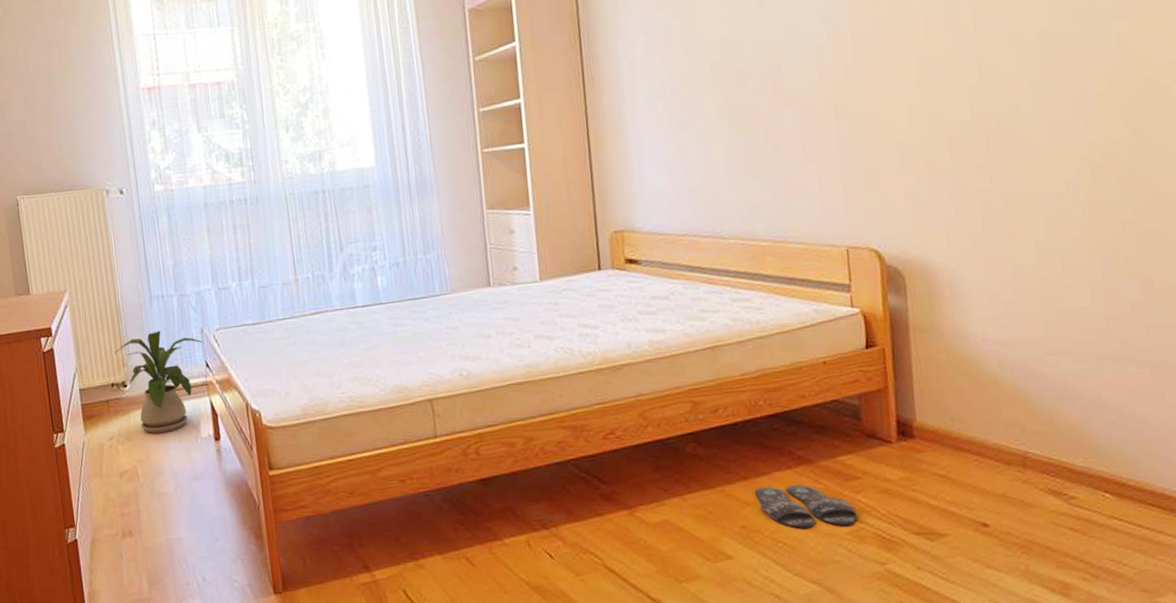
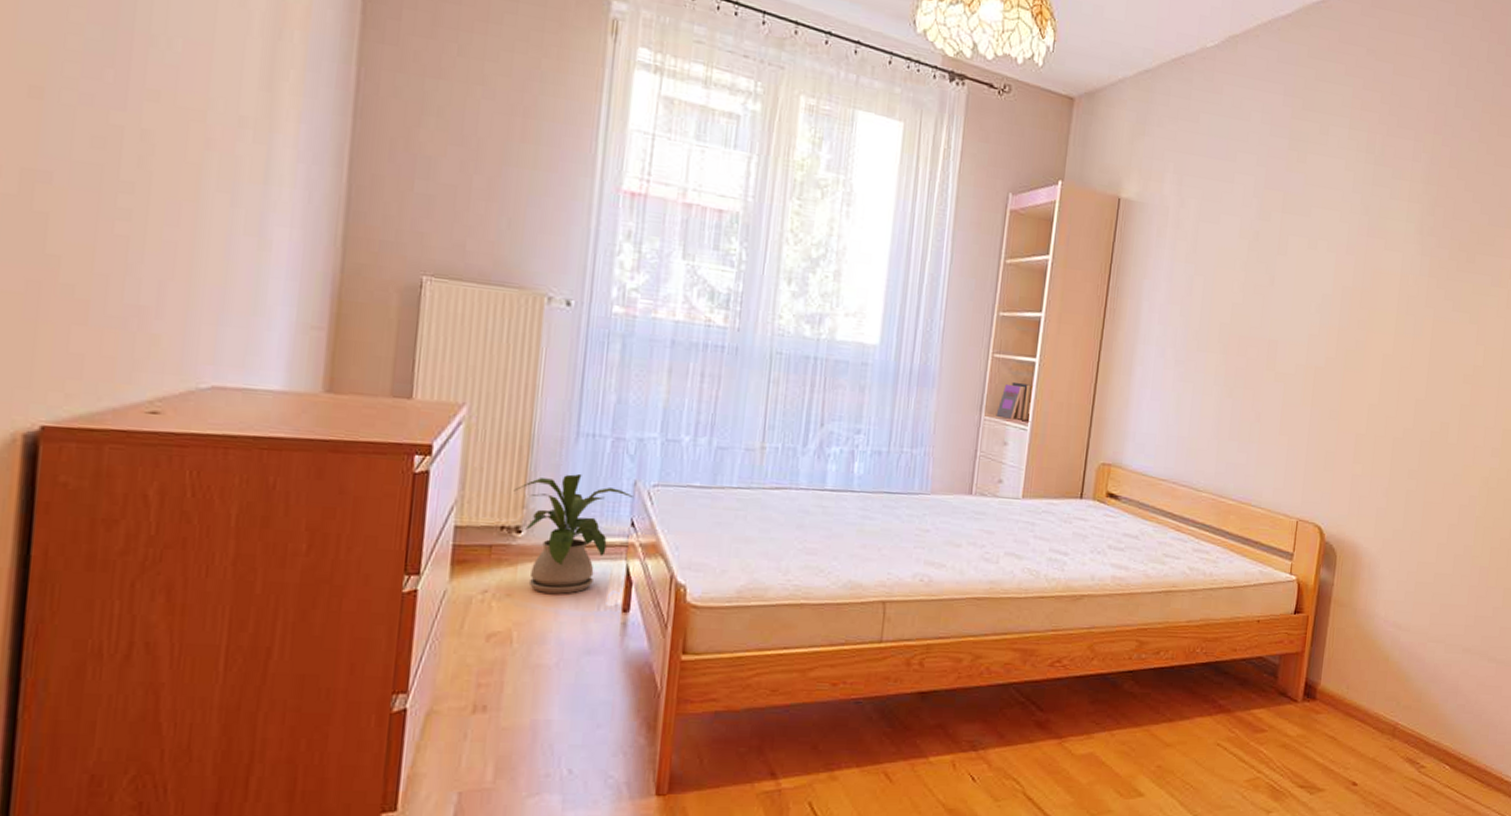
books: none [497,170,530,209] -> present [996,381,1034,421]
slippers: present [755,484,858,530] -> none [1176,730,1257,775]

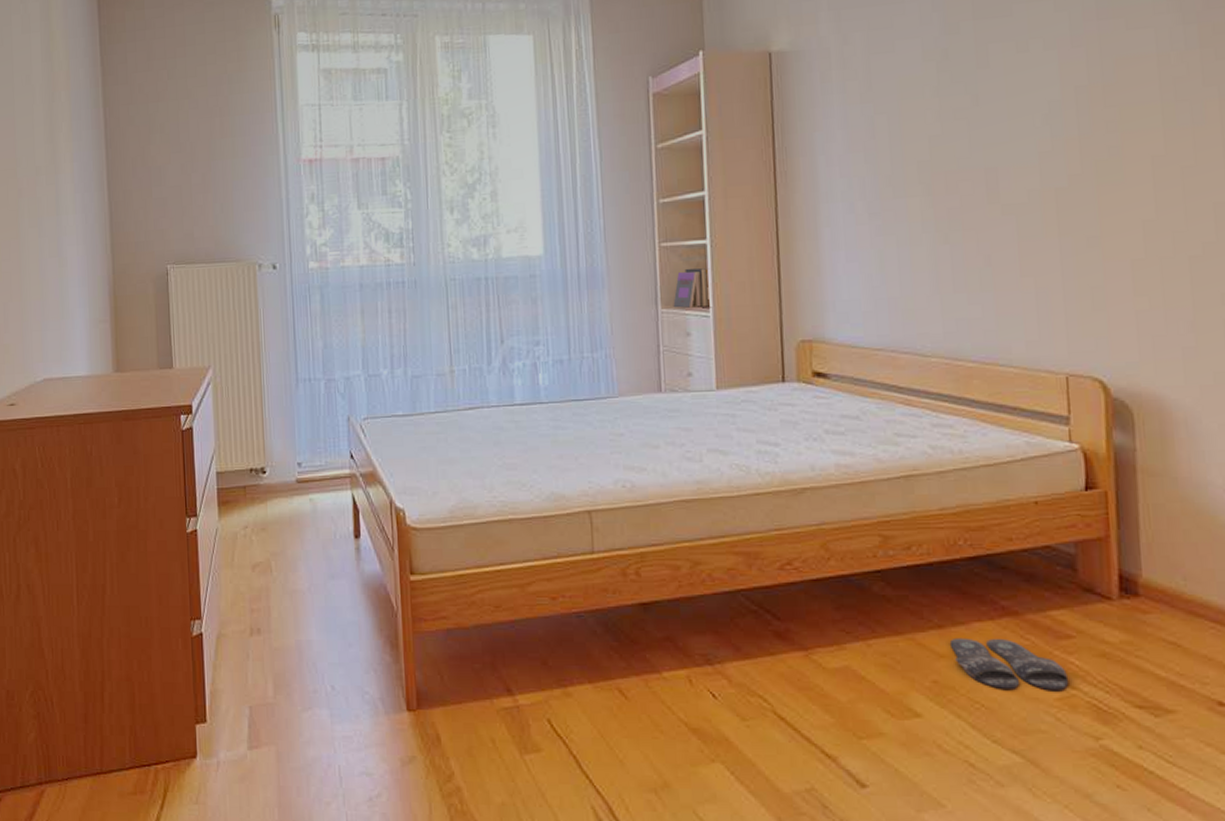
house plant: present [513,473,633,595] -> none [255,415,349,526]
slippers: none [1176,730,1257,775] -> present [951,637,1069,692]

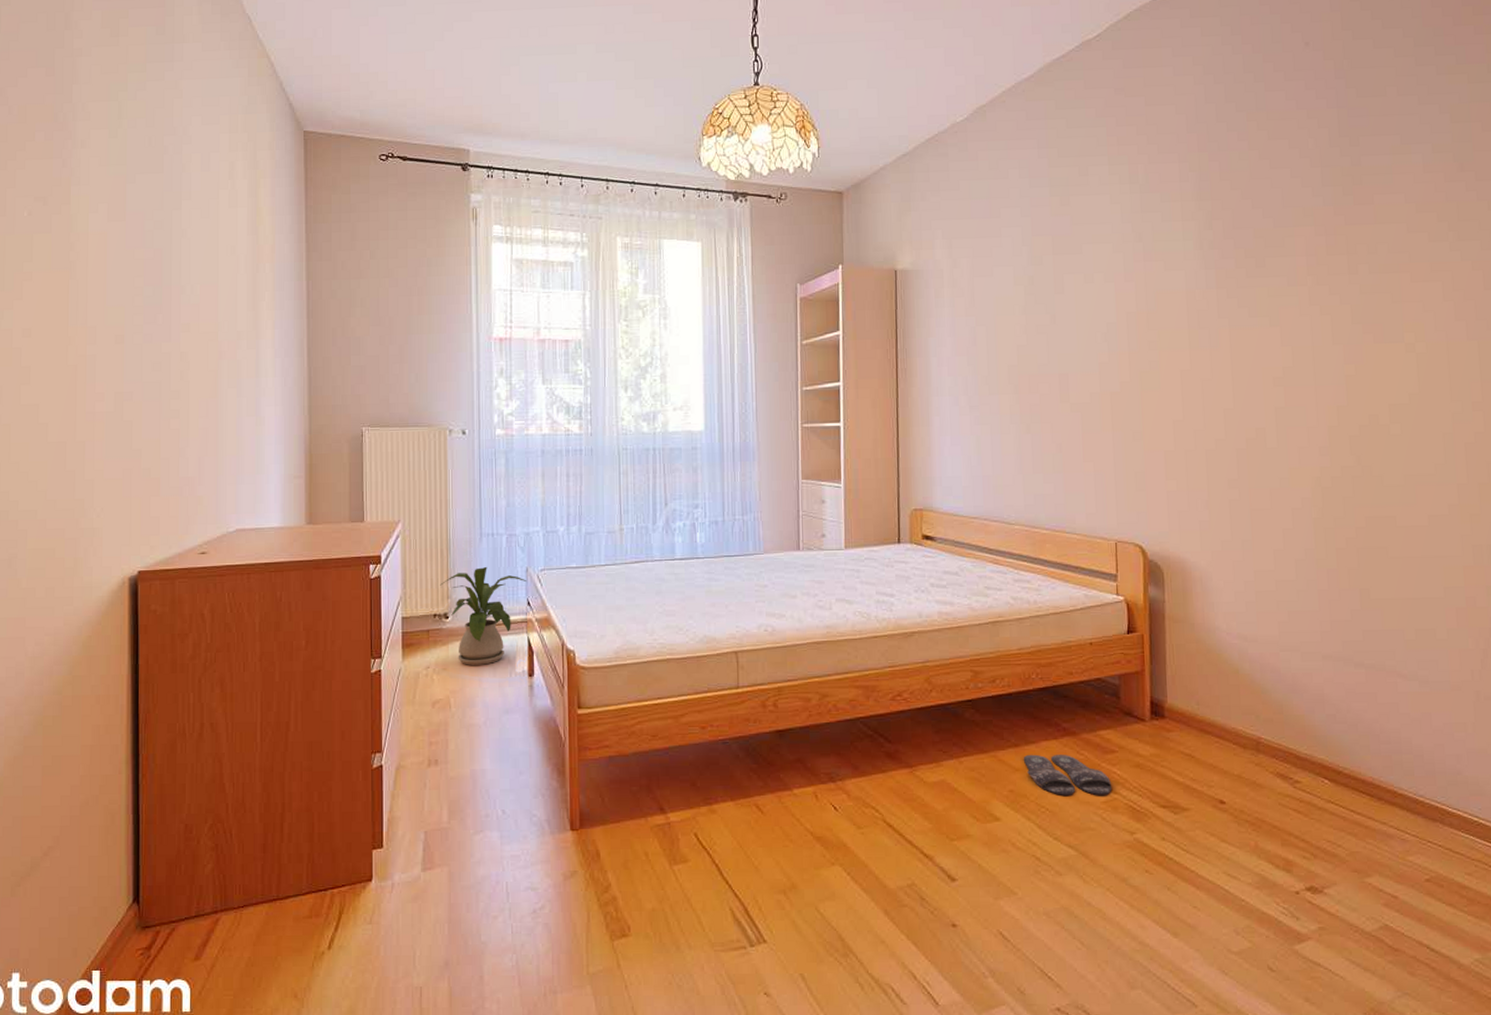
house plant: none [255,415,349,526] -> present [440,566,527,666]
books: present [673,268,710,309] -> none [811,446,842,481]

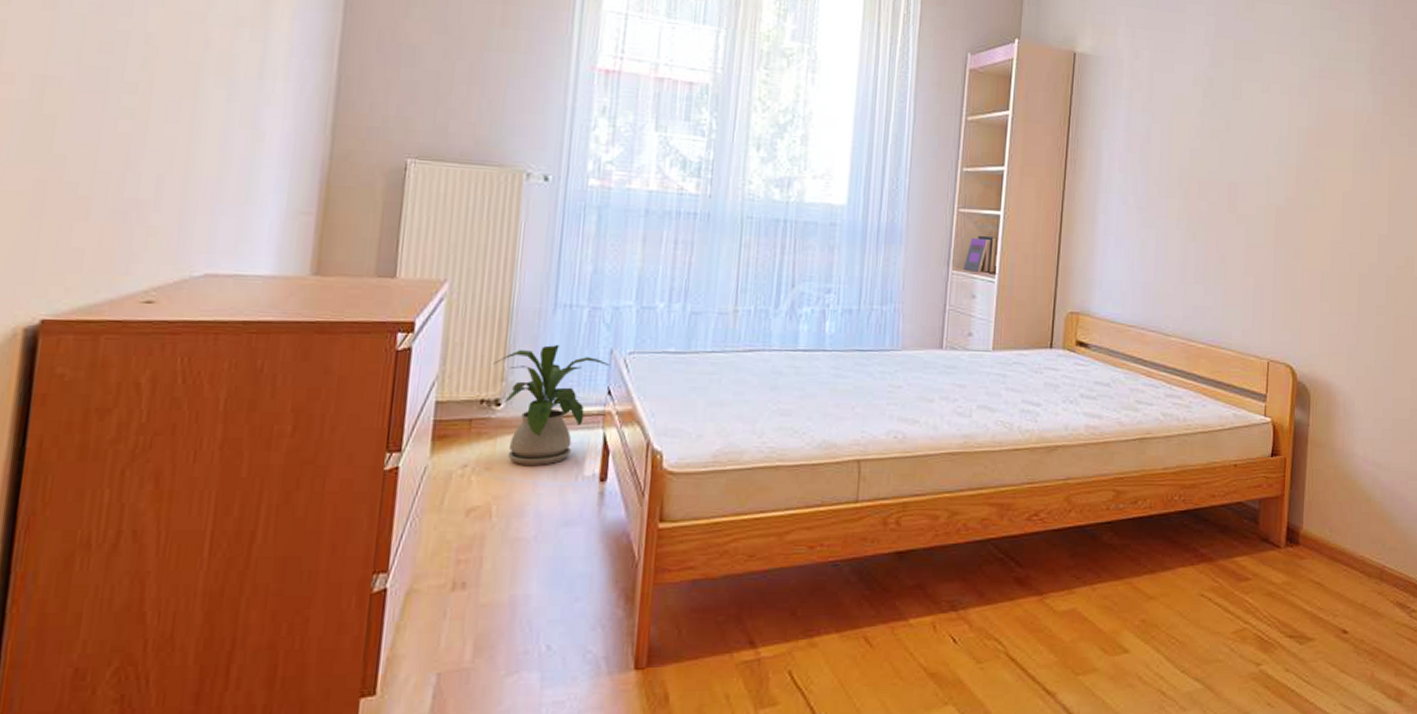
books: none [811,446,842,481] -> present [963,235,999,274]
slippers: present [1024,754,1112,797] -> none [1159,581,1243,627]

